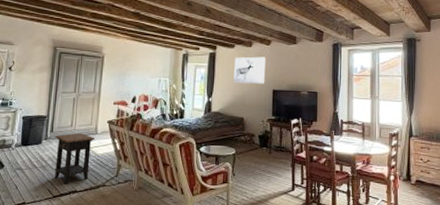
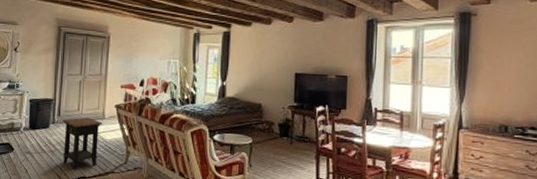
wall art: present [233,56,266,84] -> none [250,35,287,67]

